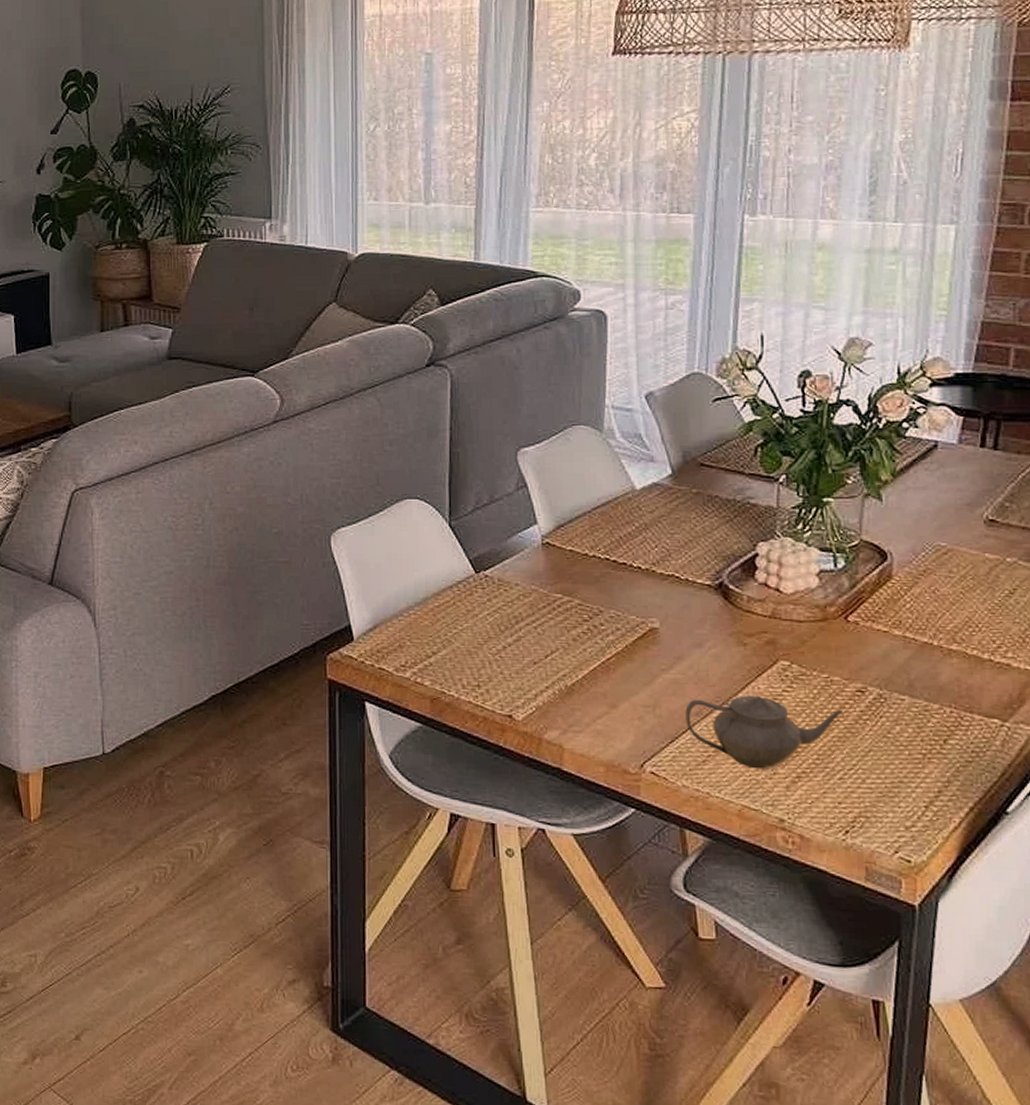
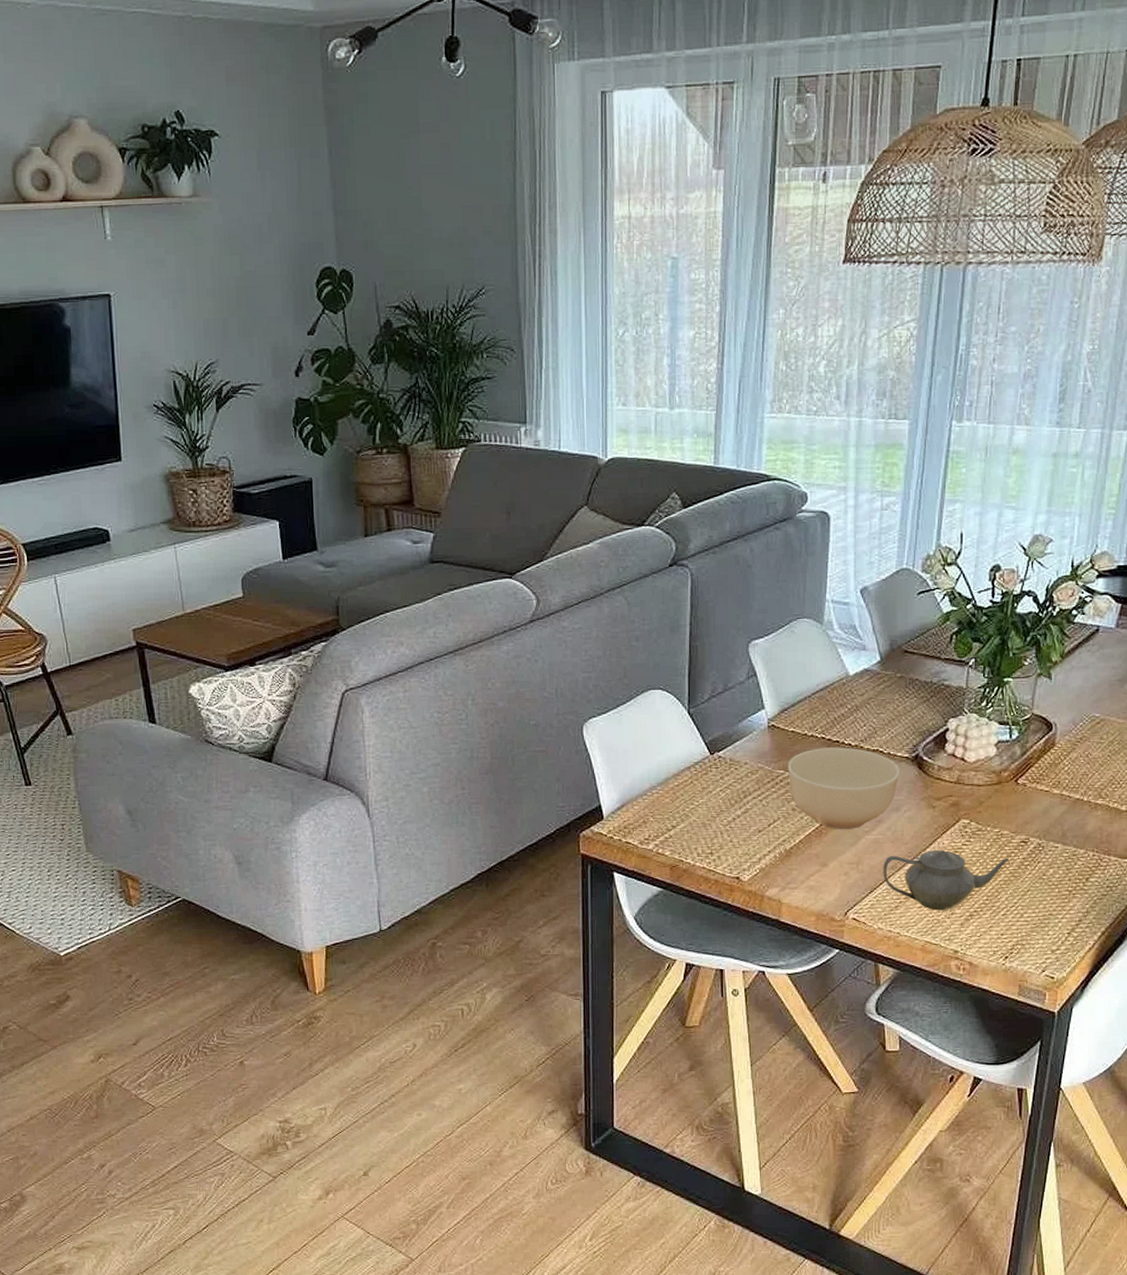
bowl: none [566,570,702,667] -> present [787,747,900,830]

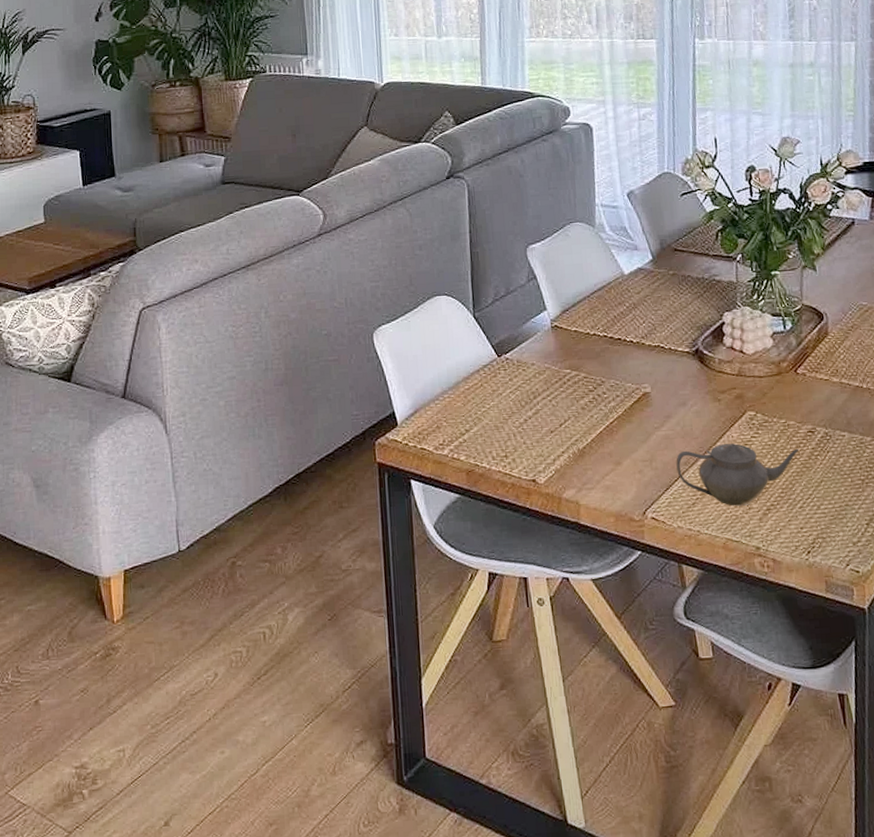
bowl: present [787,747,900,830] -> none [573,344,683,427]

